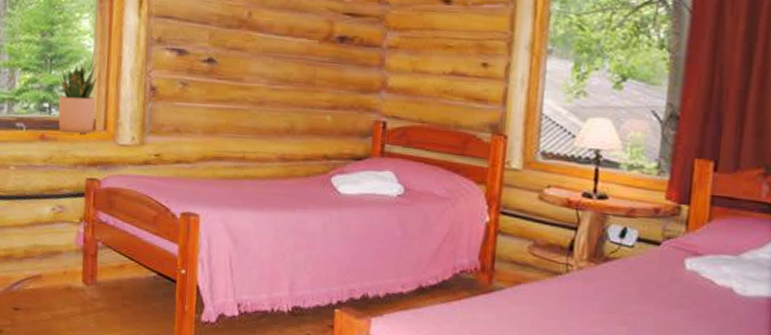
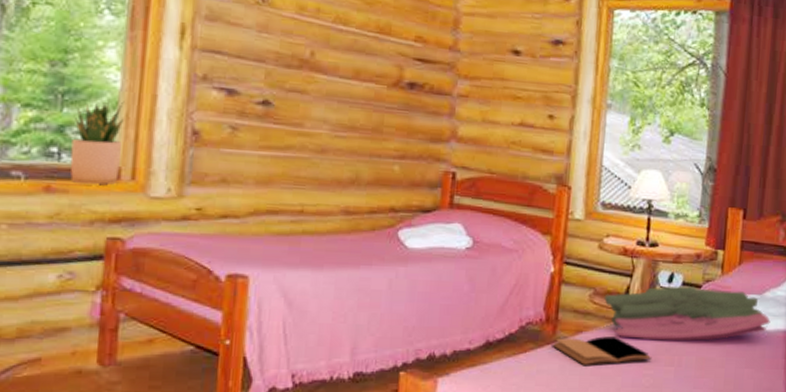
book: none [487,288,601,319] -> present [552,336,652,366]
towel: none [545,241,750,303] -> present [604,285,771,342]

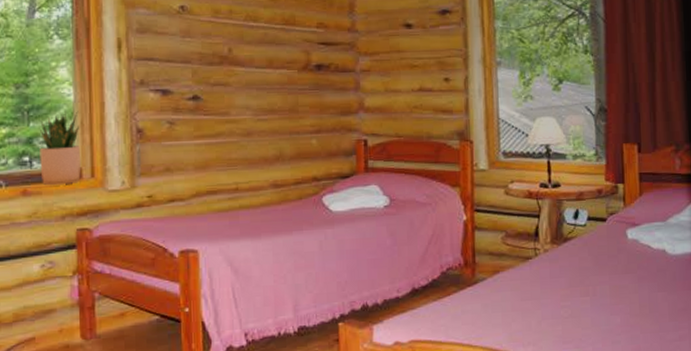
book: present [552,336,652,366] -> none [473,274,567,304]
towel: present [604,285,771,342] -> none [516,220,677,274]

